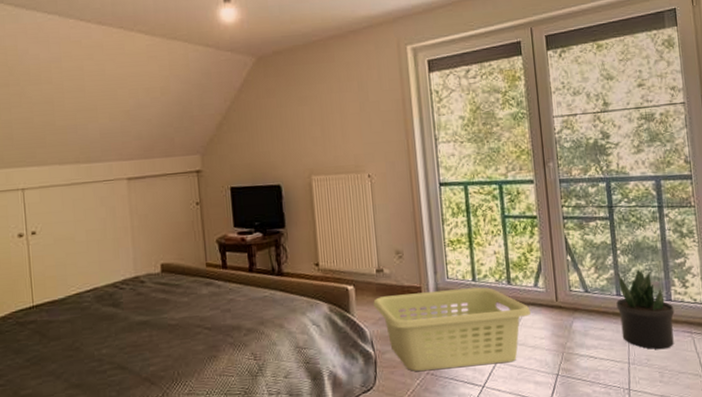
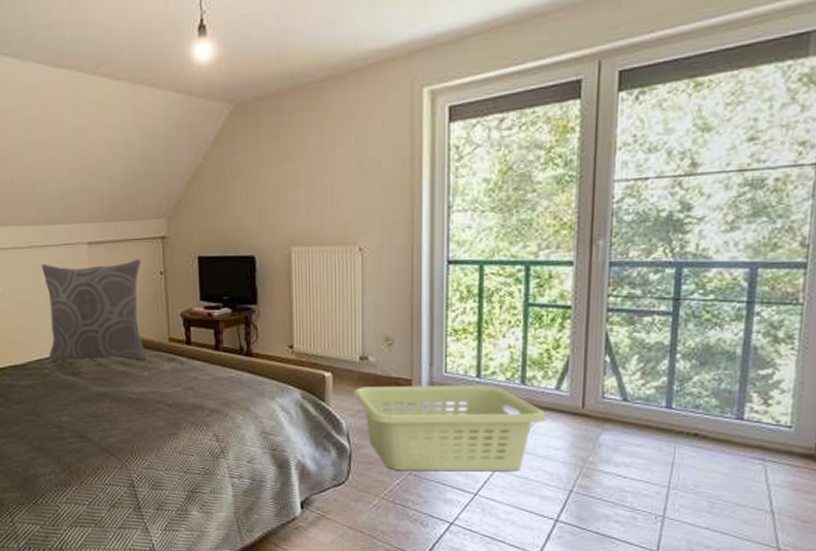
pillow: none [82,191,185,295] -> present [41,259,146,362]
planter: present [616,269,675,350] -> none [664,378,745,476]

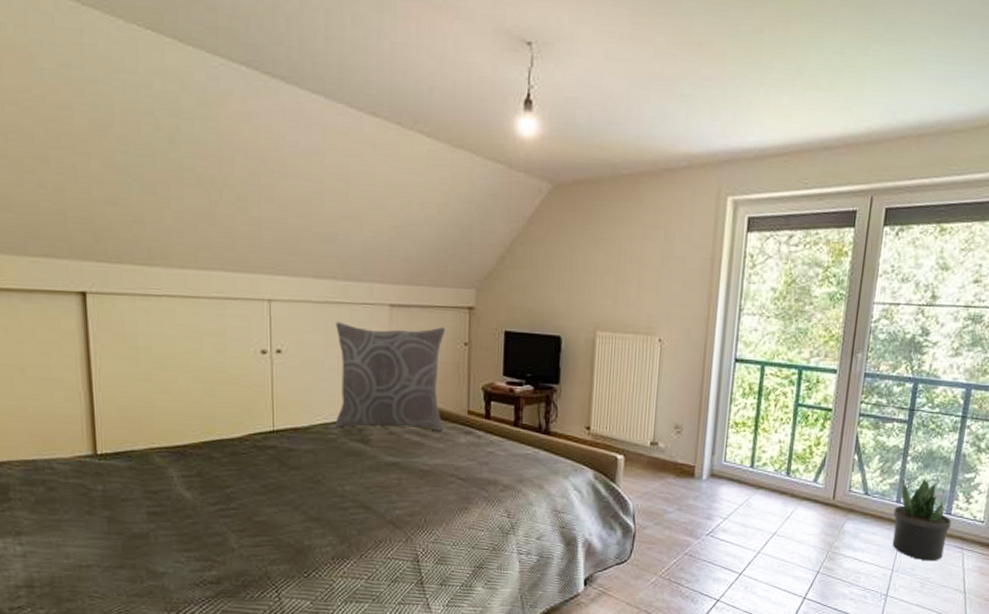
laundry basket: present [353,385,547,472] -> none [641,470,805,554]
planter: none [664,378,745,476] -> present [892,478,952,561]

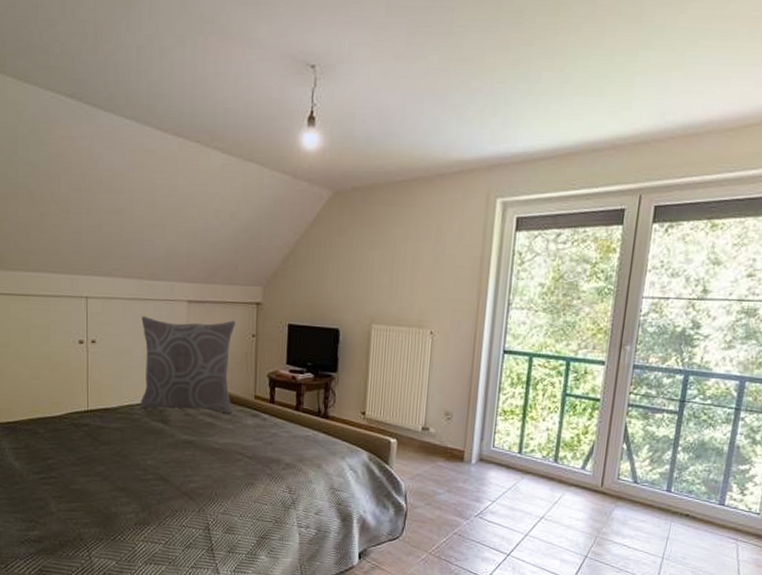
planter: present [892,478,952,561] -> none [662,469,725,551]

